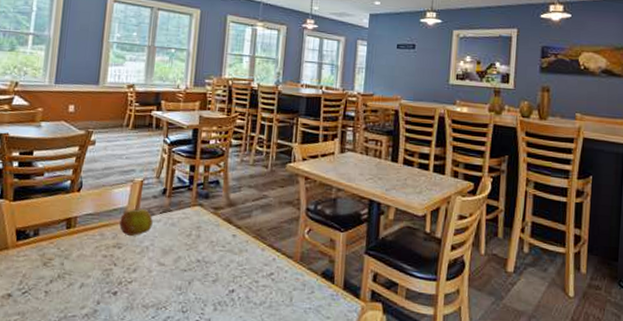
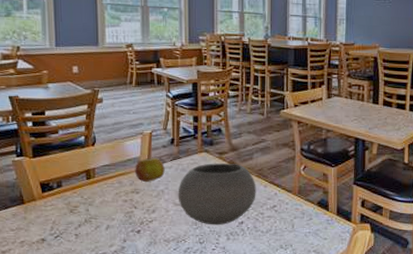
bowl: none [163,219,253,292] -> present [178,163,256,226]

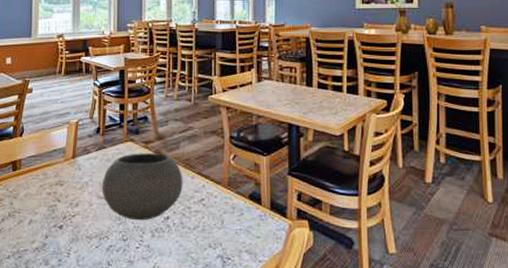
fruit: present [135,157,165,182] -> none [60,147,90,173]

